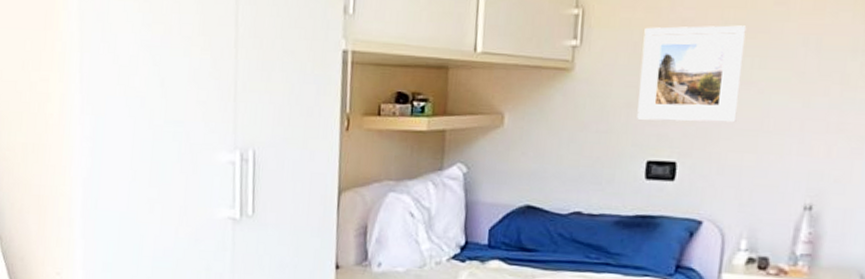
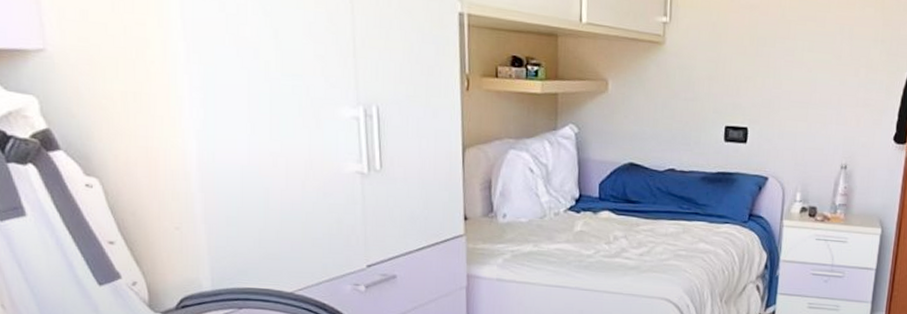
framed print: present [637,25,747,123] -> none [717,9,799,96]

